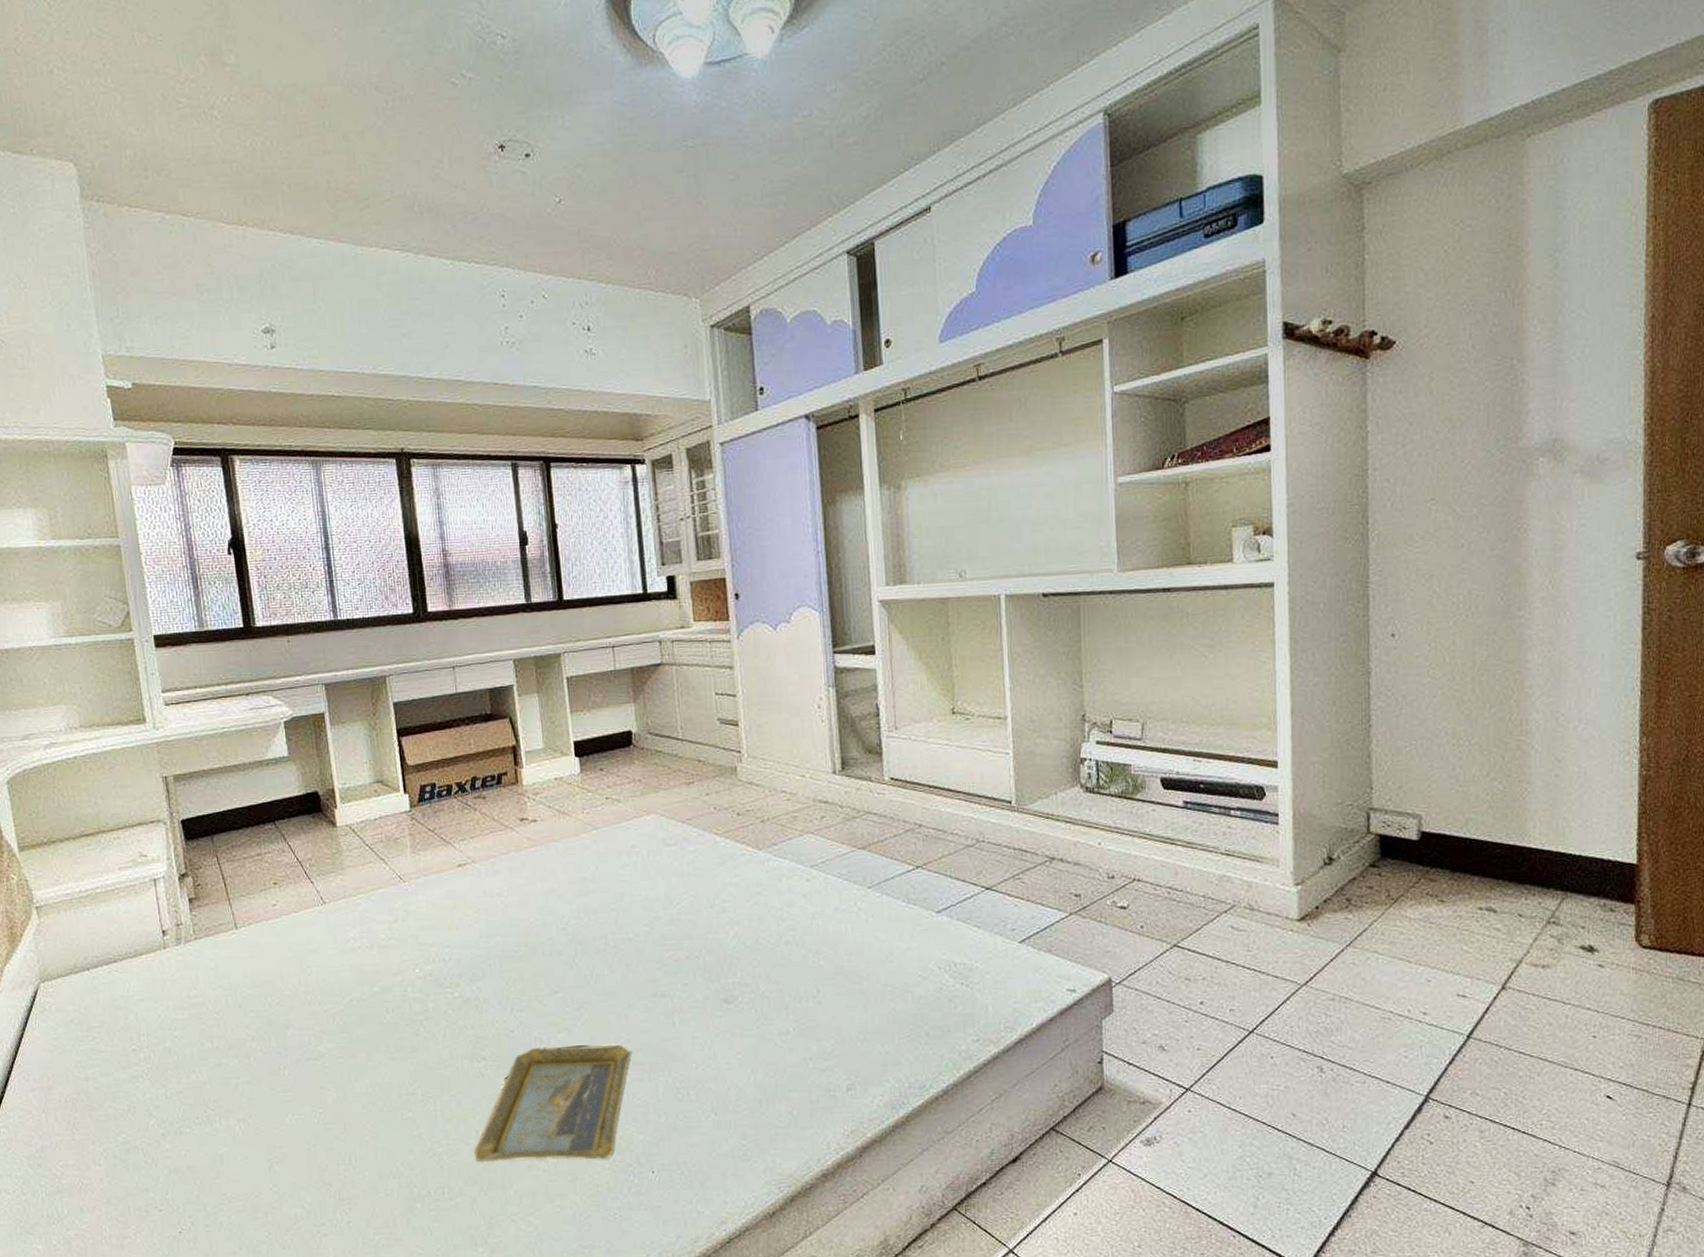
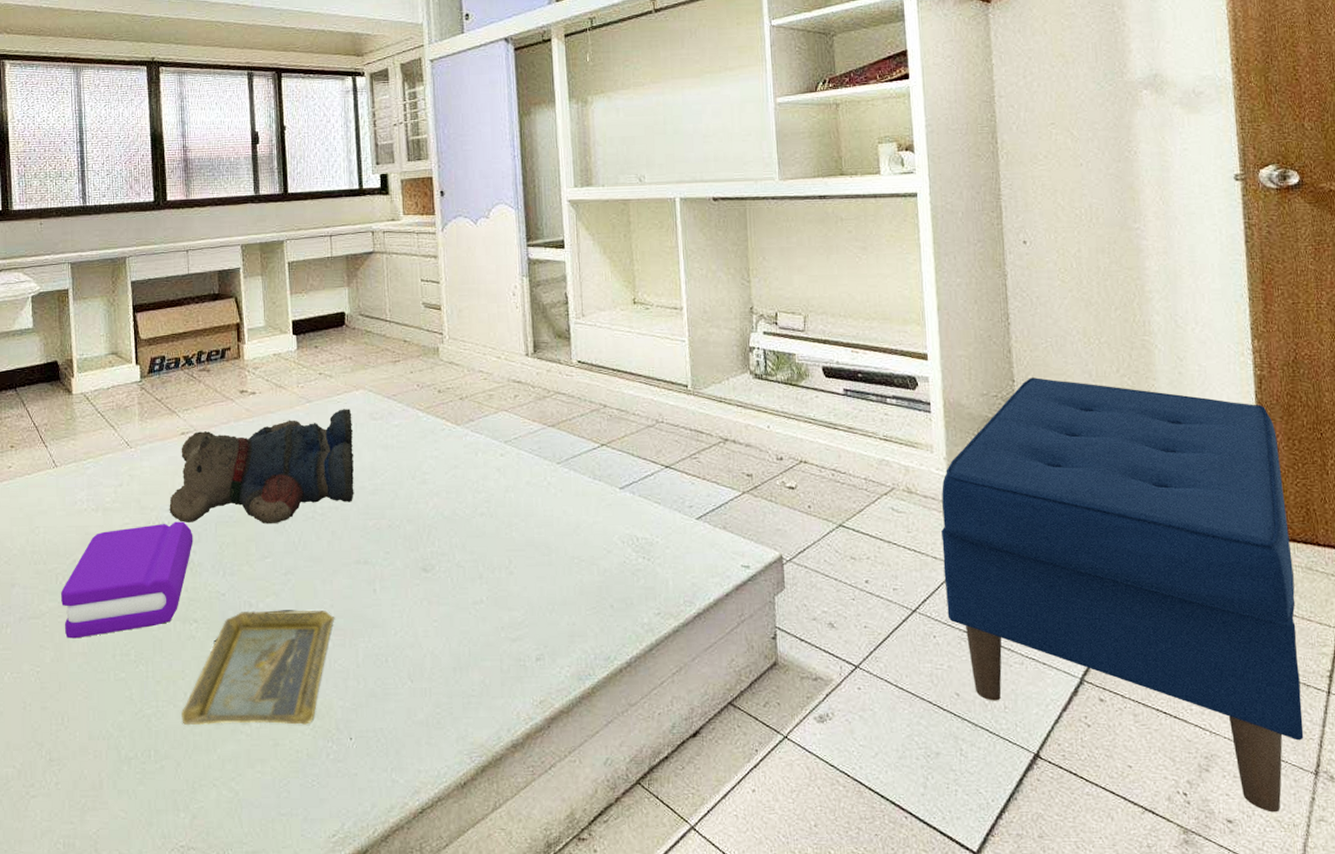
book: none [339,957,477,1079] -> present [61,521,193,639]
teddy bear: none [449,835,649,958] -> present [169,409,354,524]
bench: none [1284,784,1663,1224] -> present [941,377,1304,813]

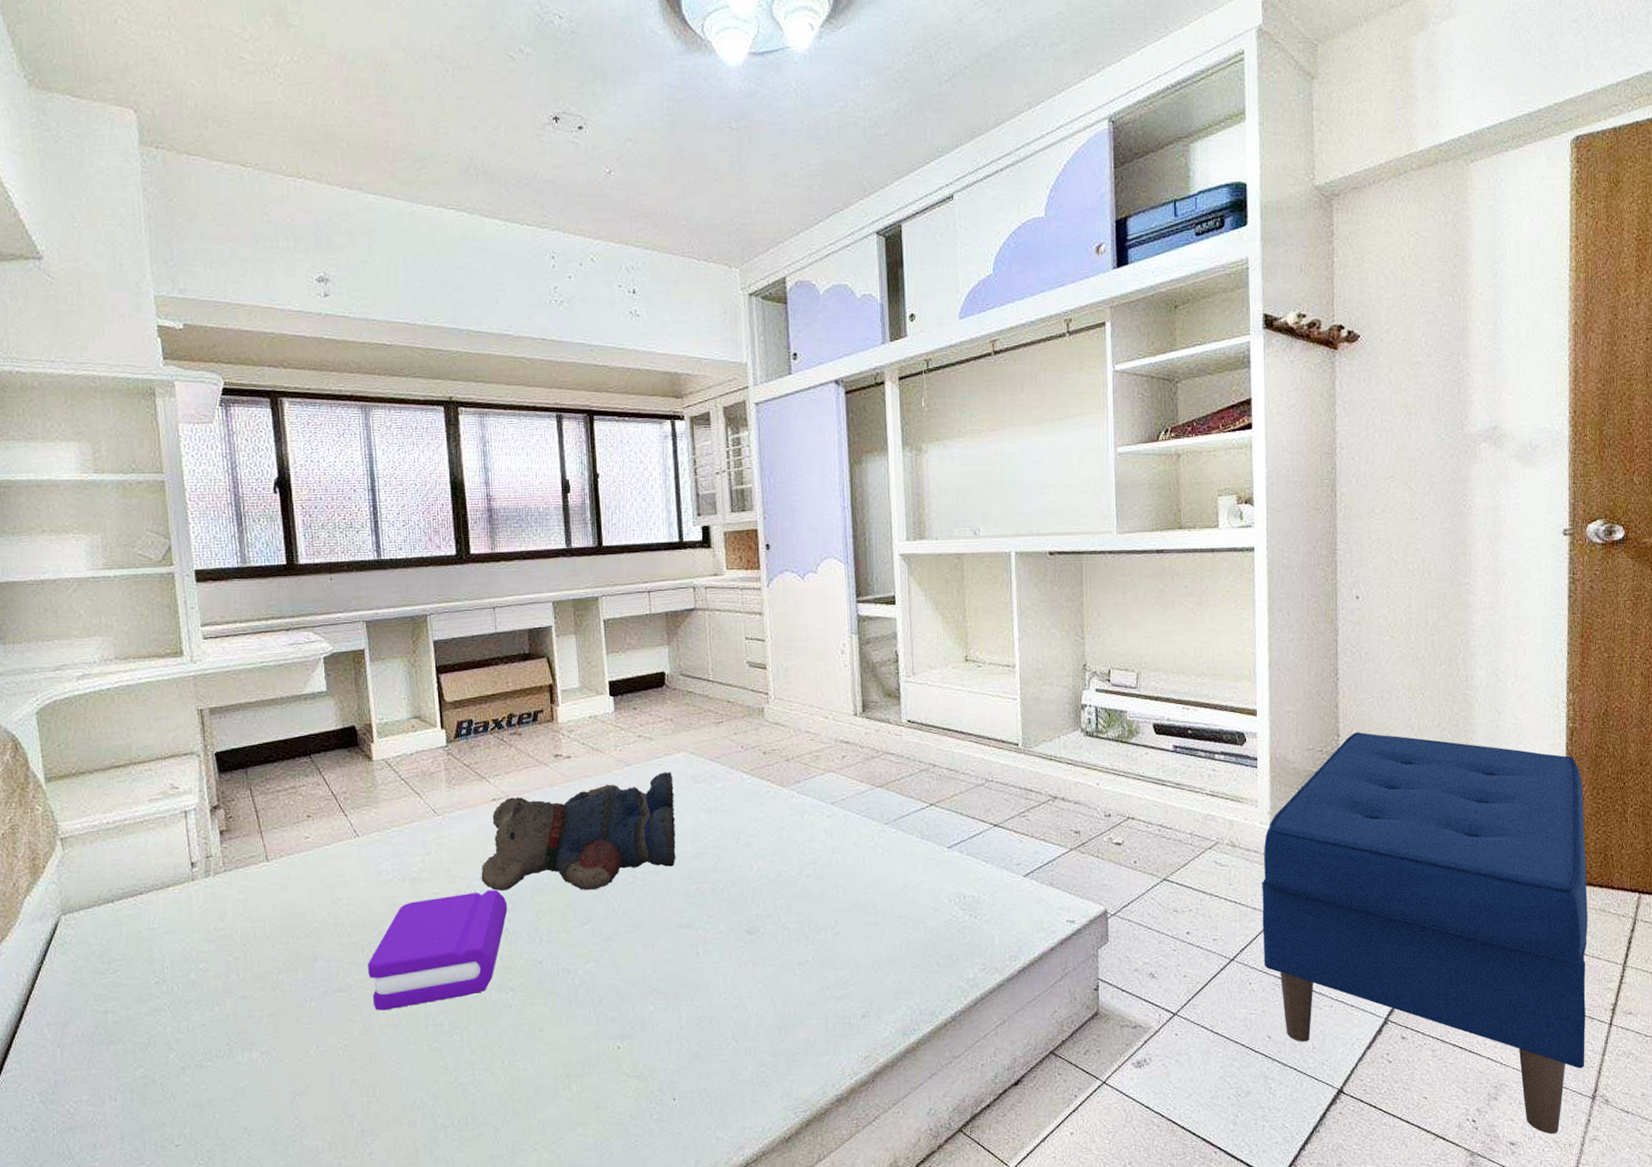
tray: present [181,611,335,726] -> none [499,975,657,1092]

